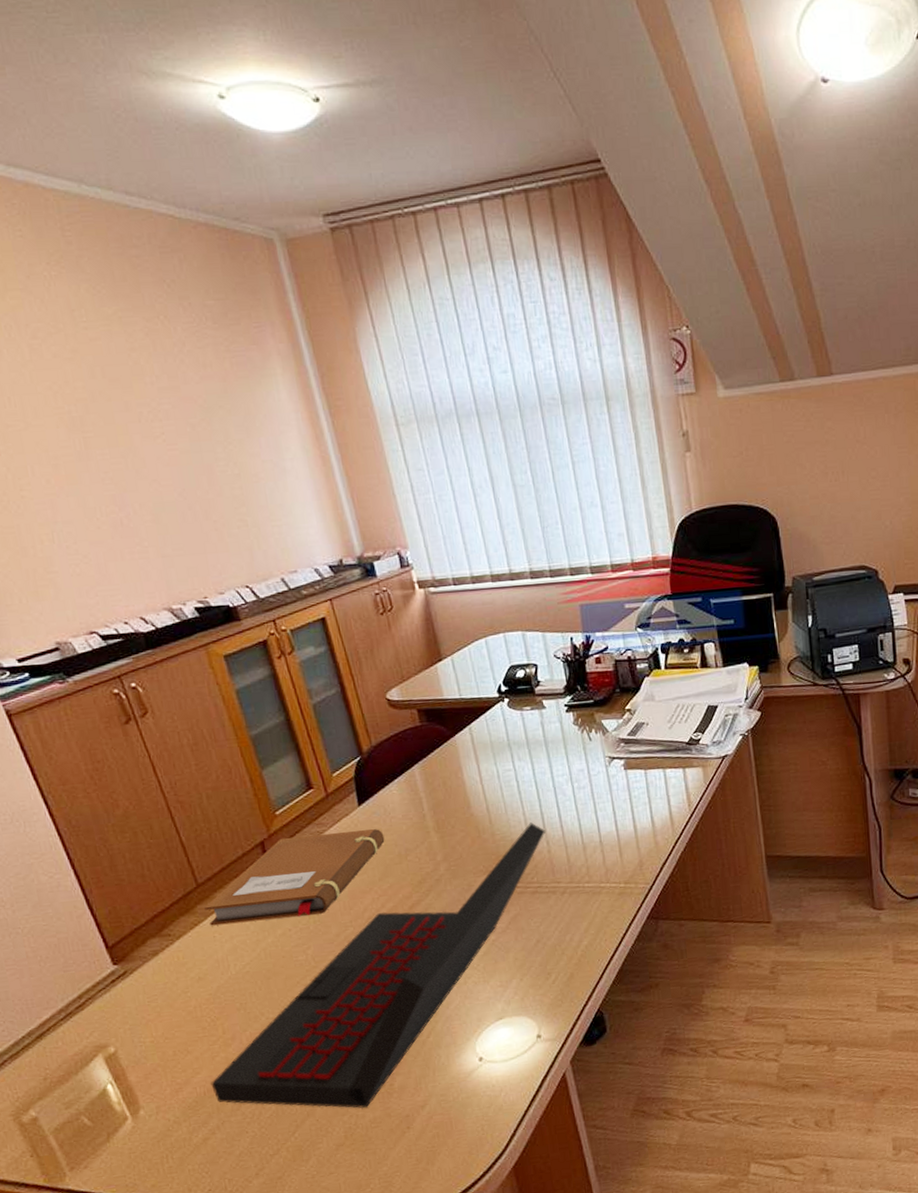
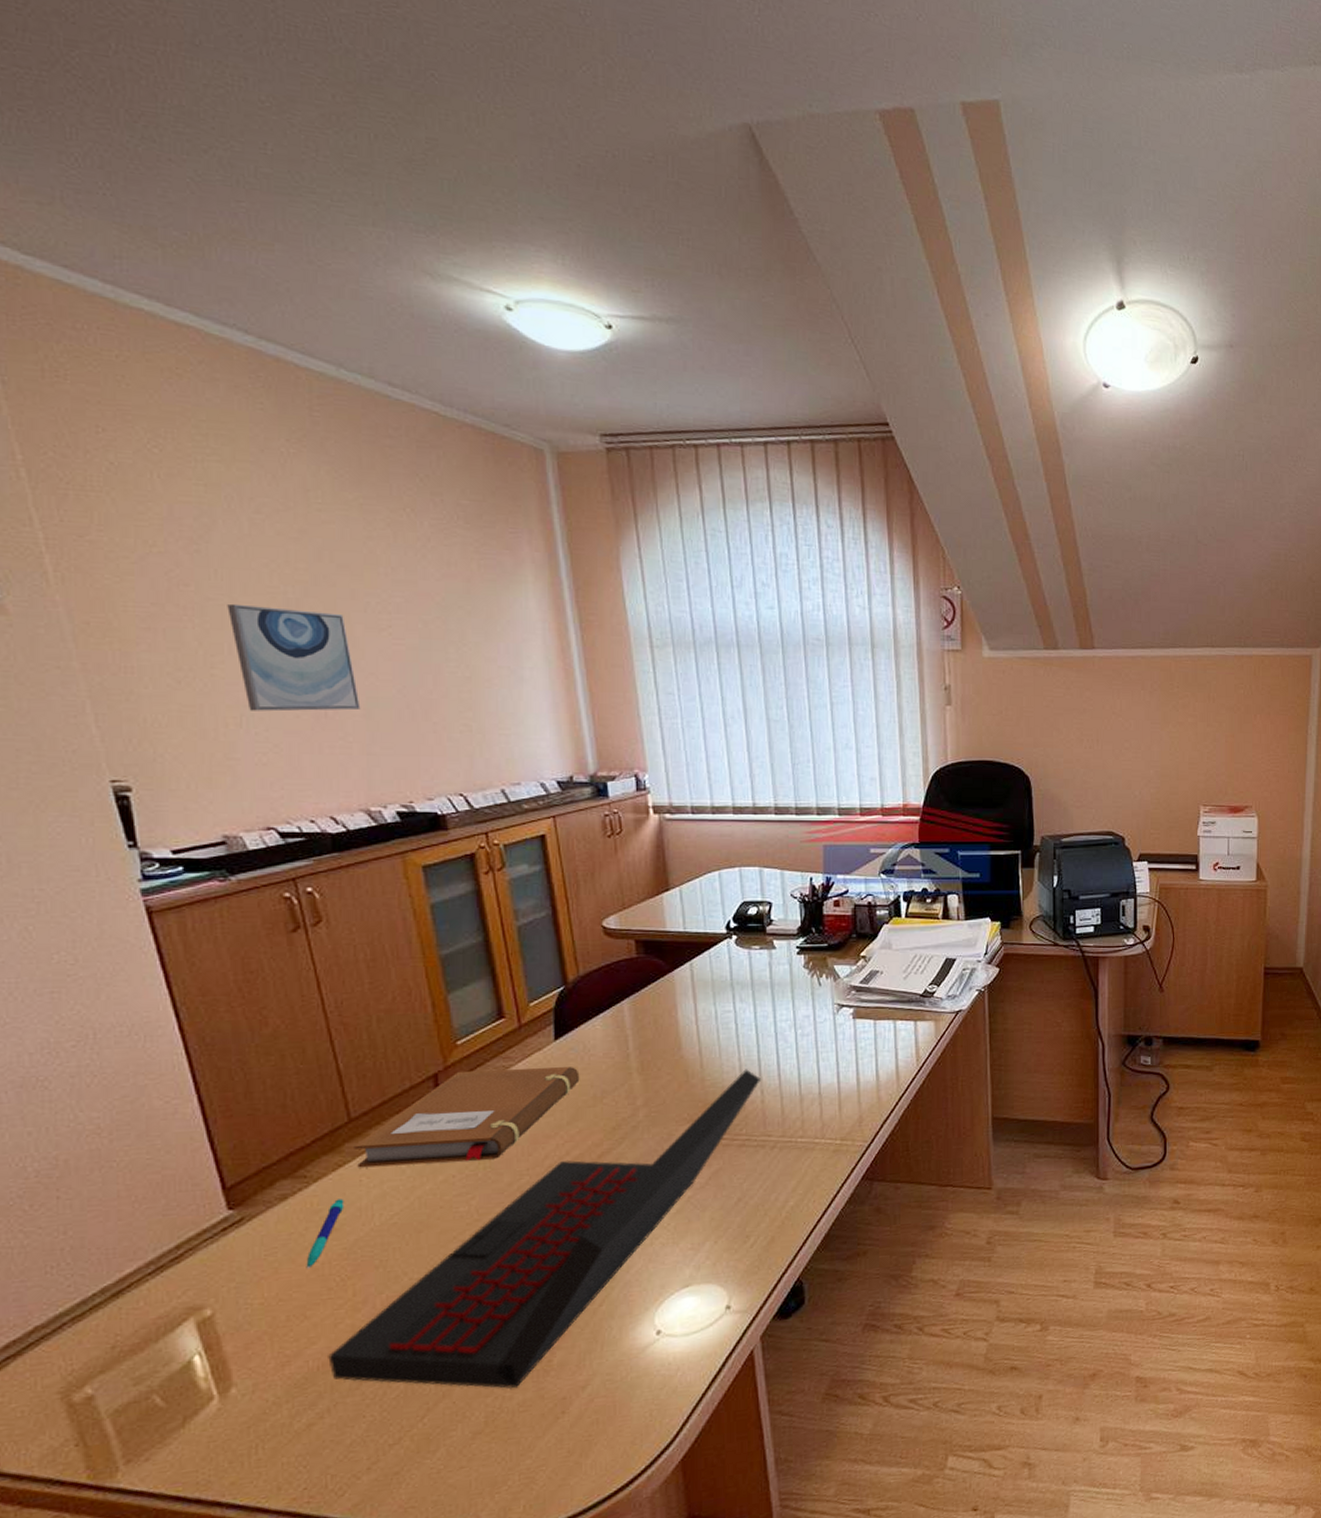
wall art: none [24,426,150,527] -> present [227,603,361,712]
pen: none [181,952,205,1012] -> present [306,1199,344,1269]

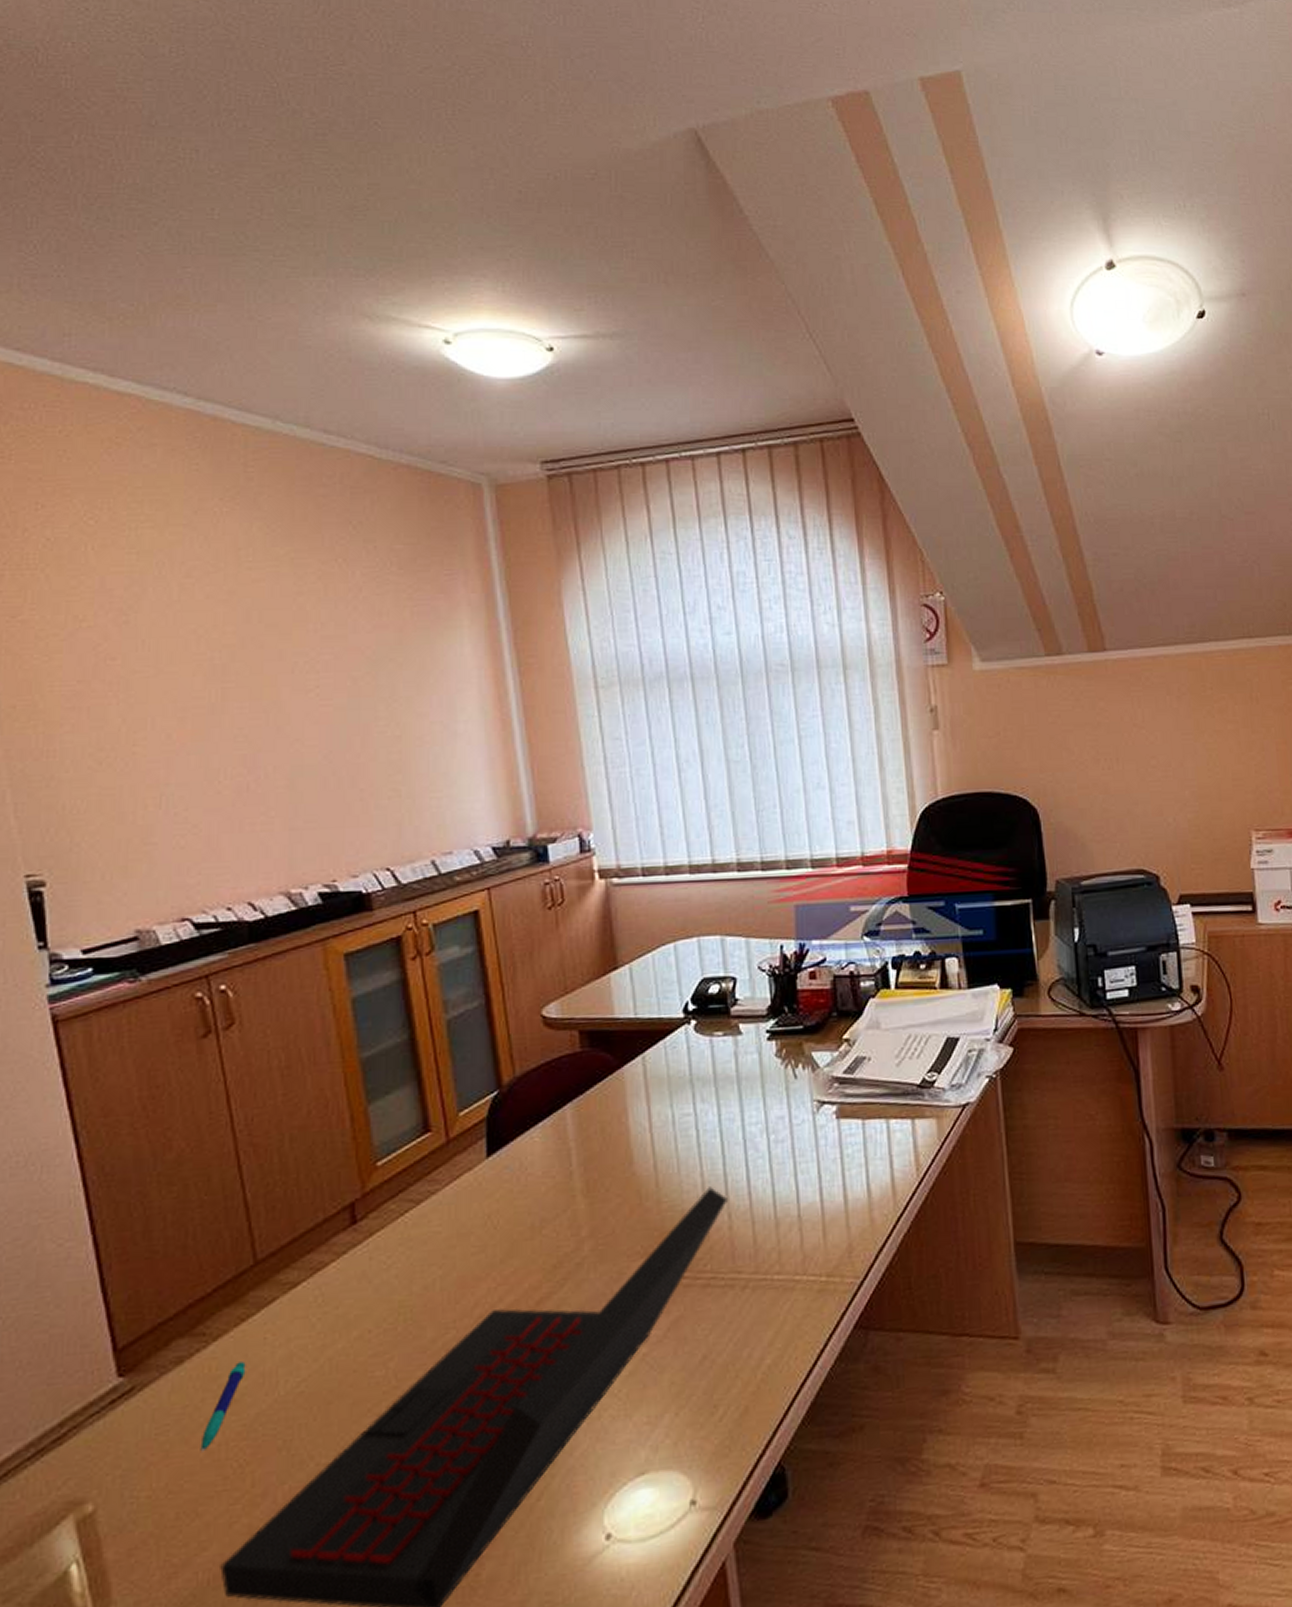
wall art: present [227,603,361,712] -> none [153,674,284,790]
notebook: present [354,1067,580,1168] -> none [259,1190,515,1323]

